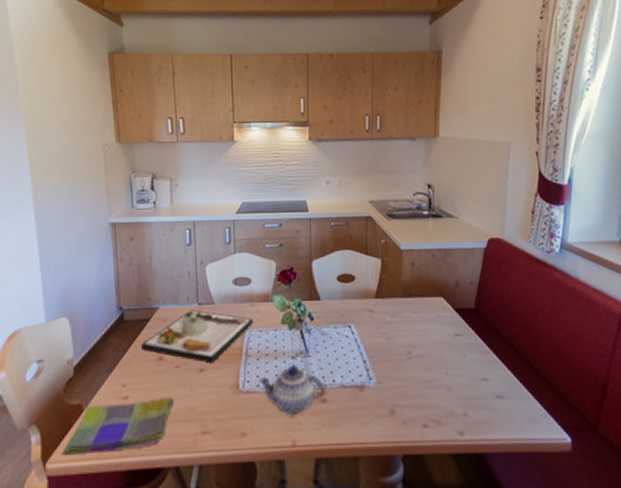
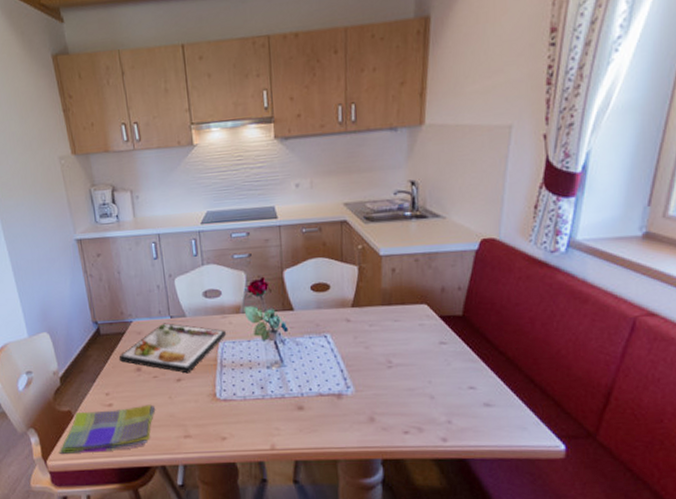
teapot: present [257,365,327,416] -> none [233,375,304,422]

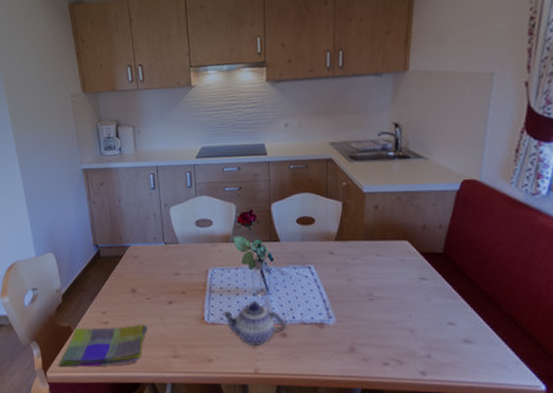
dinner plate: present [119,323,226,374] -> none [117,248,215,297]
teapot: none [233,375,304,422] -> present [220,302,287,347]

